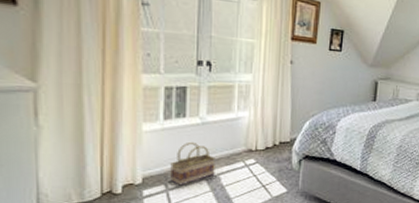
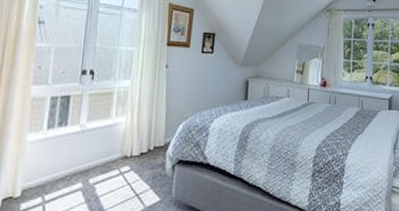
basket: present [170,141,215,186] -> none [47,150,92,197]

